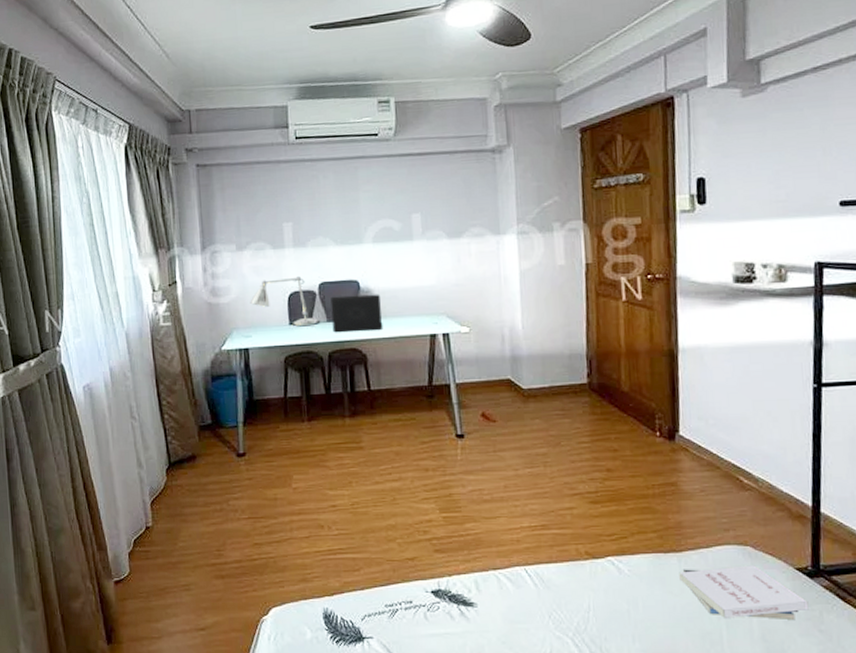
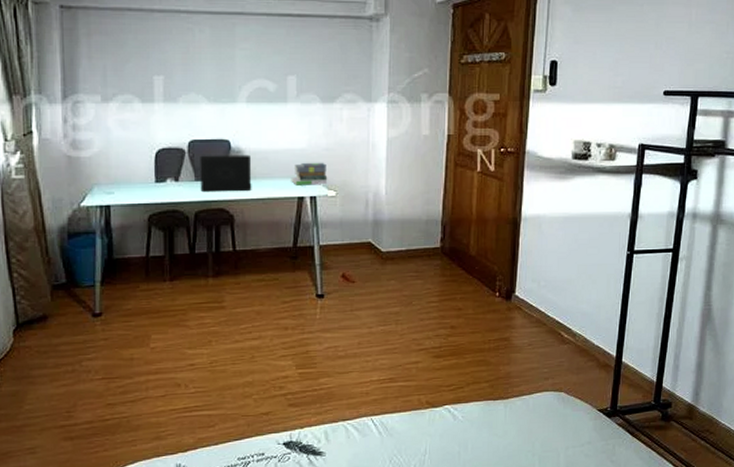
desk lamp: present [250,276,320,327] -> none [114,133,187,185]
books: none [422,298,460,323] -> present [291,162,328,186]
books: present [679,565,809,619] -> none [504,408,605,455]

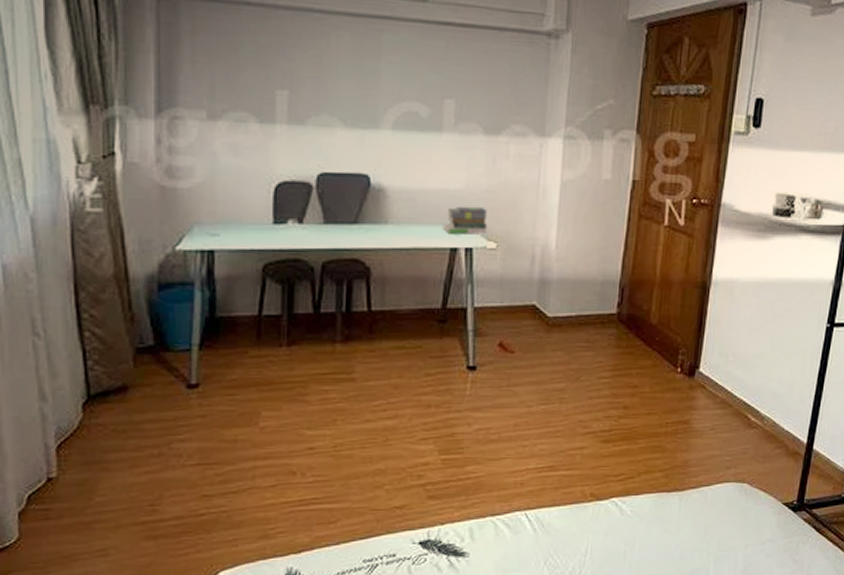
laptop: present [200,154,251,191] -> none [330,192,394,238]

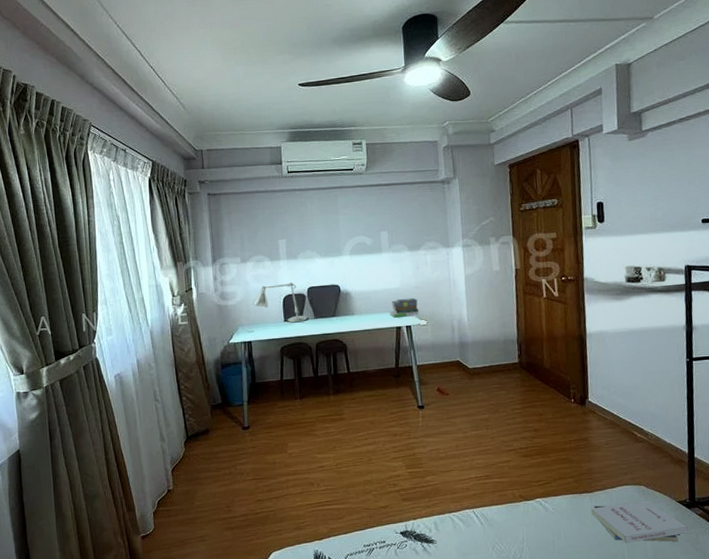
desk lamp: none [221,162,314,228] -> present [252,282,309,323]
books: none [678,502,789,554] -> present [591,500,688,543]

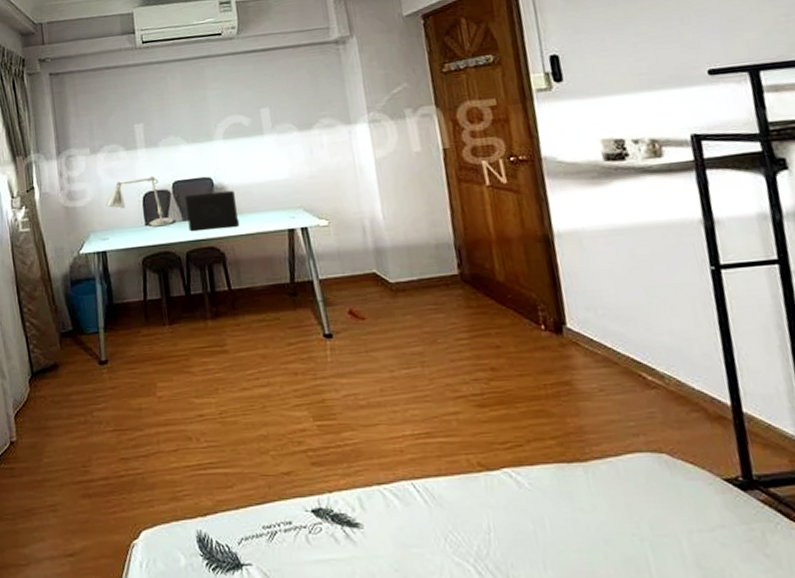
laptop: none [317,295,358,327] -> present [185,190,239,231]
books: present [389,297,420,318] -> none [278,190,318,218]
books: present [591,500,688,543] -> none [587,476,748,541]

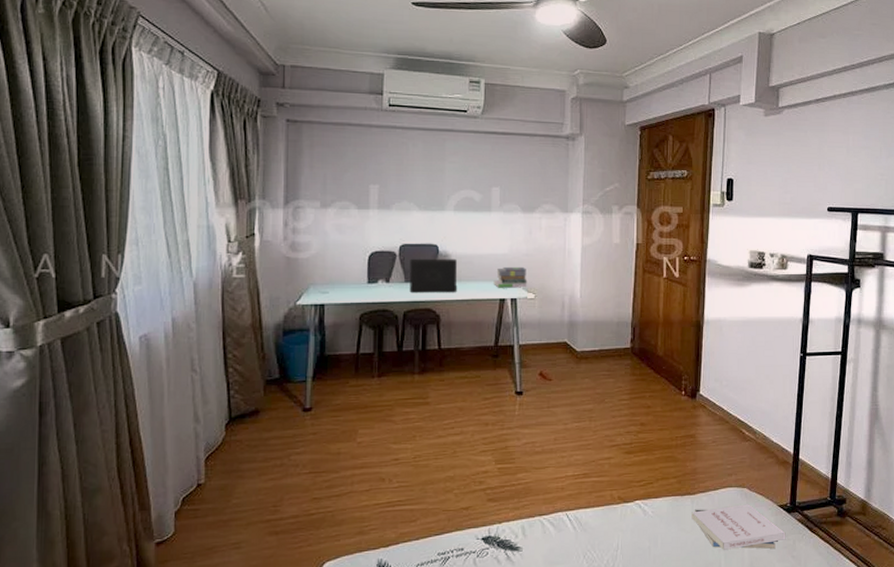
desk lamp: present [105,176,176,227] -> none [330,237,398,286]
books: none [278,190,318,218] -> present [493,266,527,288]
books: none [587,476,748,541] -> present [691,504,786,550]

